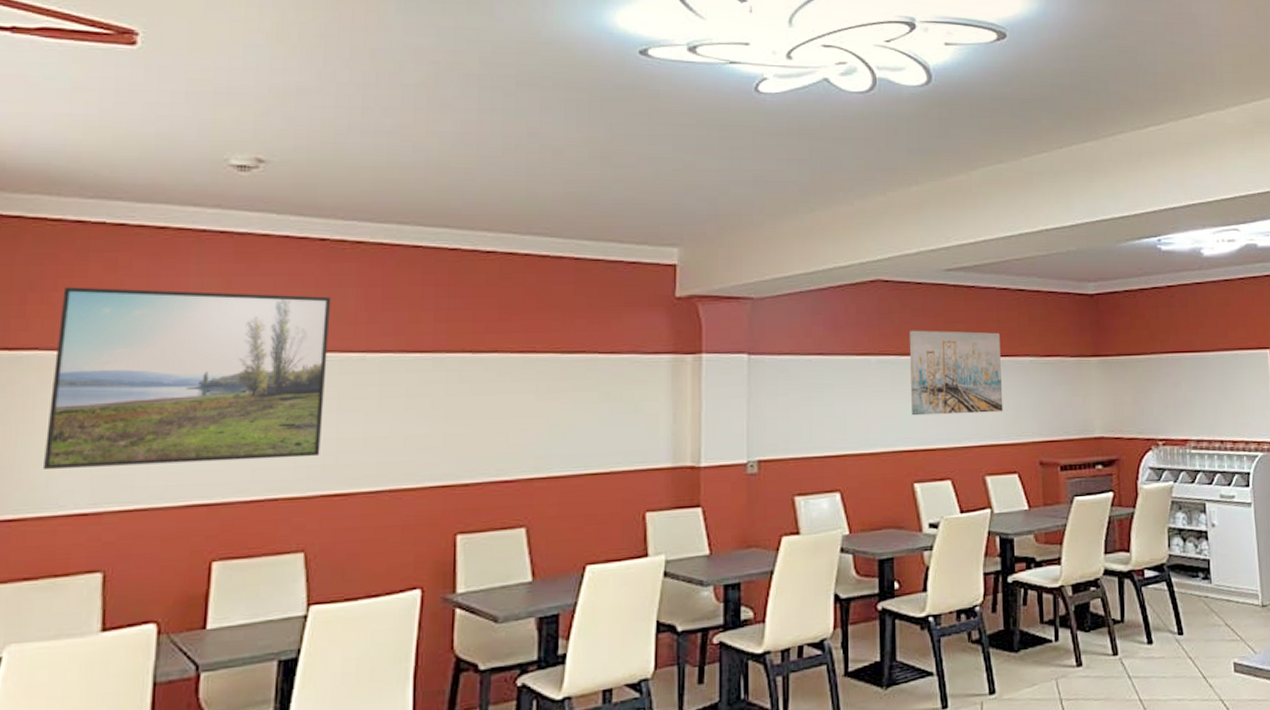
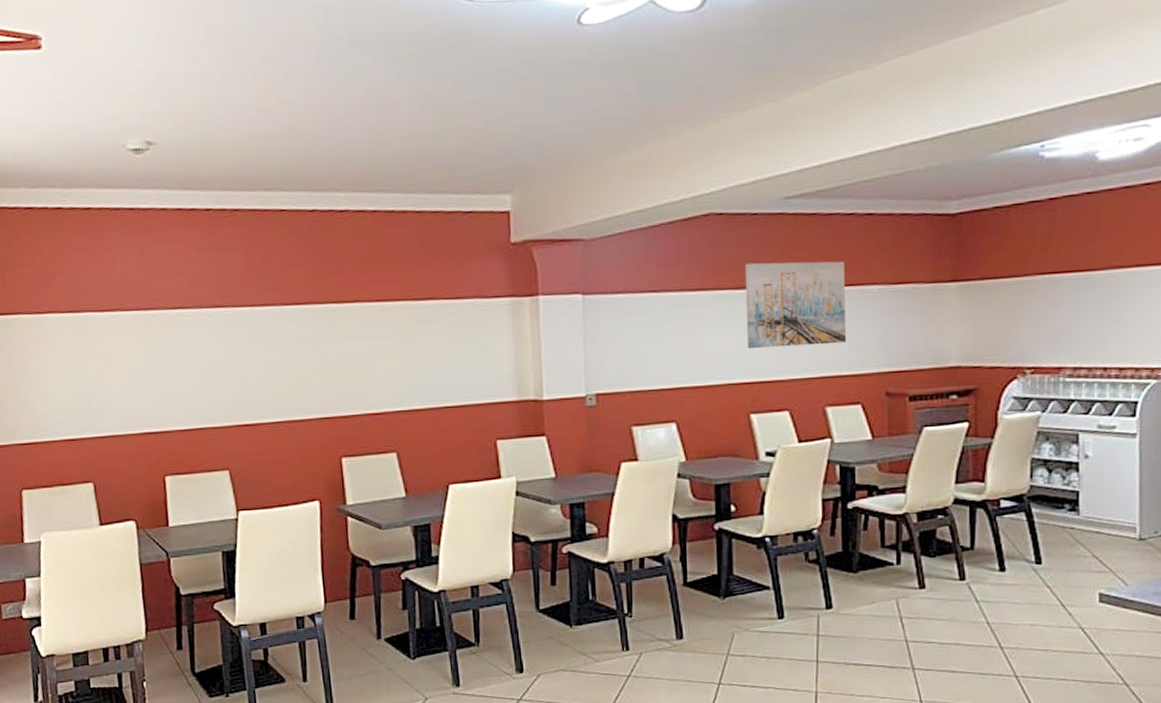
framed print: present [42,287,331,471] -> none [28,259,230,407]

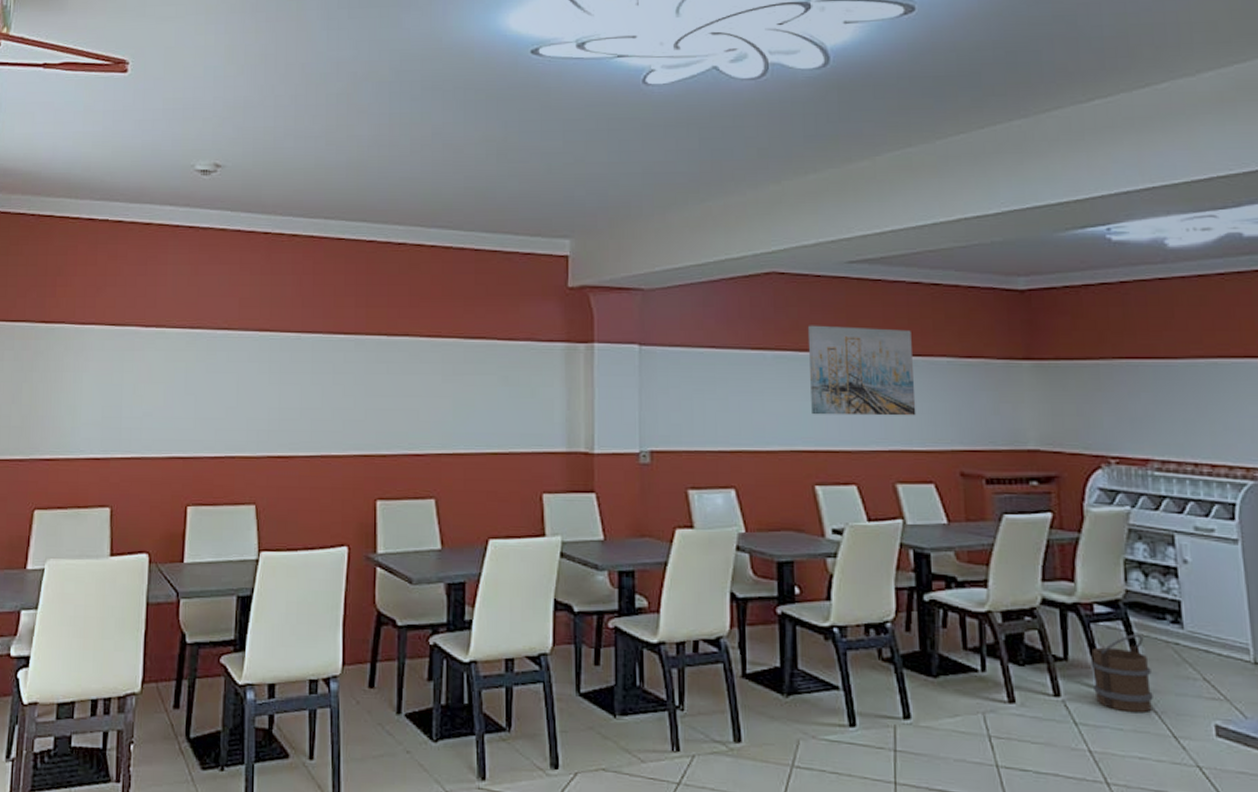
bucket: none [994,522,1047,589] -> present [1090,634,1153,713]

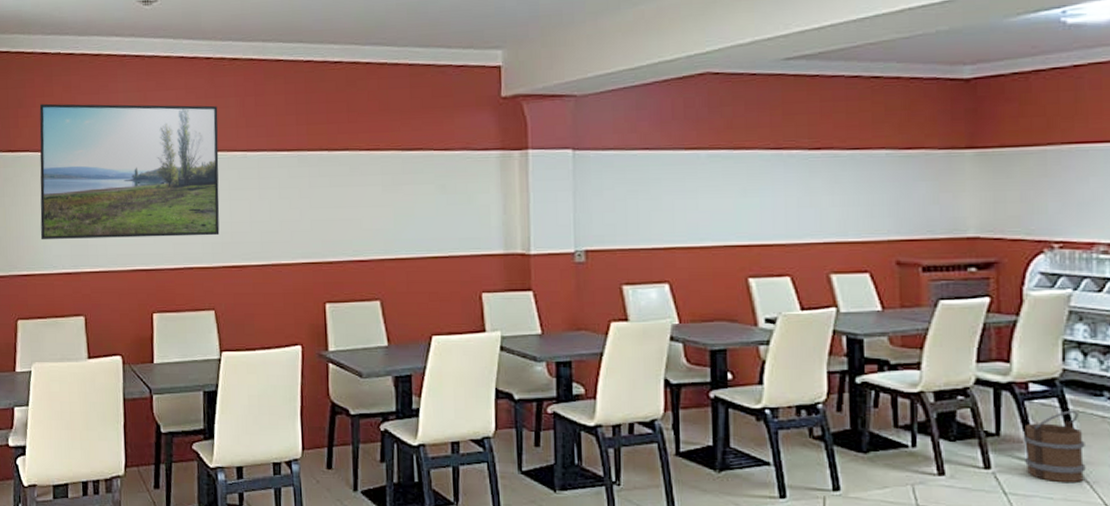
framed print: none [69,272,273,422] -> present [39,103,220,240]
wall art: present [807,325,916,416] -> none [742,123,853,211]

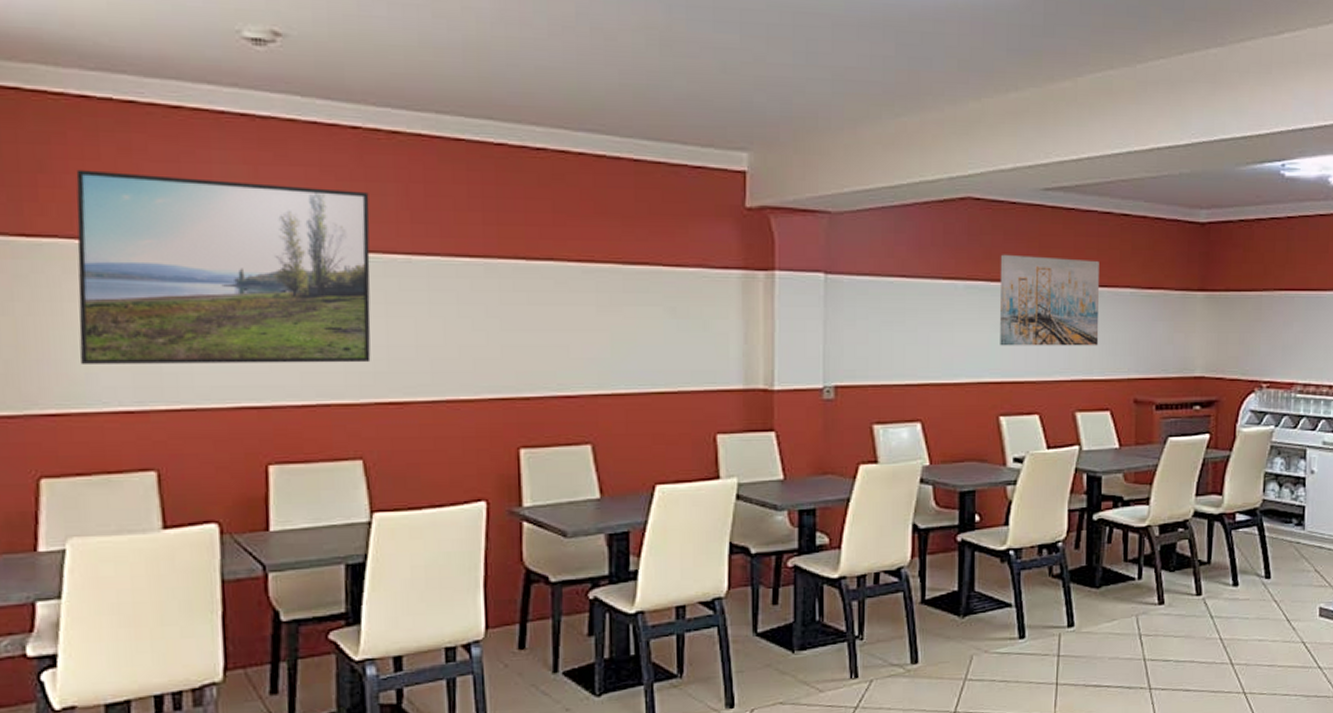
wall art: none [742,123,853,211] -> present [1000,254,1099,346]
bucket: present [1023,410,1086,483] -> none [1229,537,1276,604]

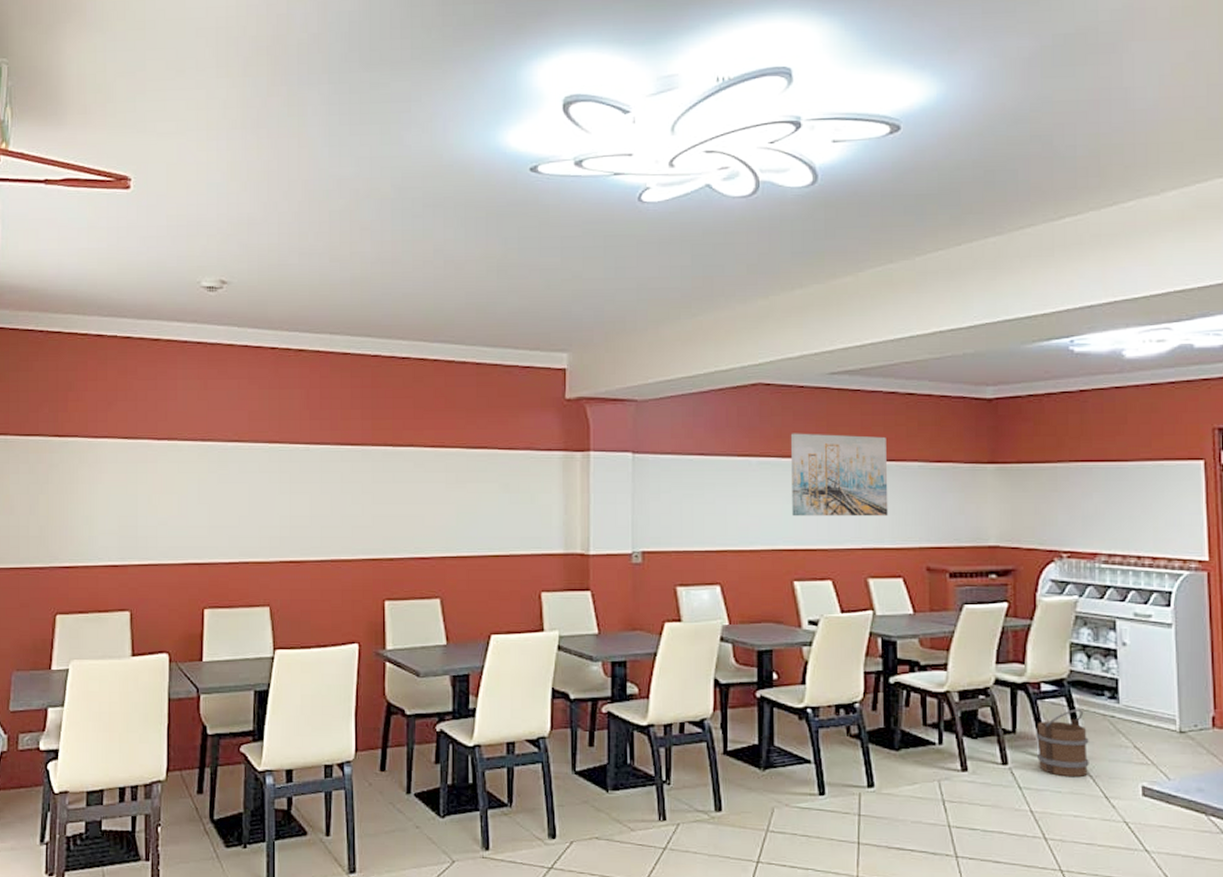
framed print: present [76,169,371,366] -> none [86,388,281,531]
bucket: none [1229,537,1276,604] -> present [1036,708,1089,778]

